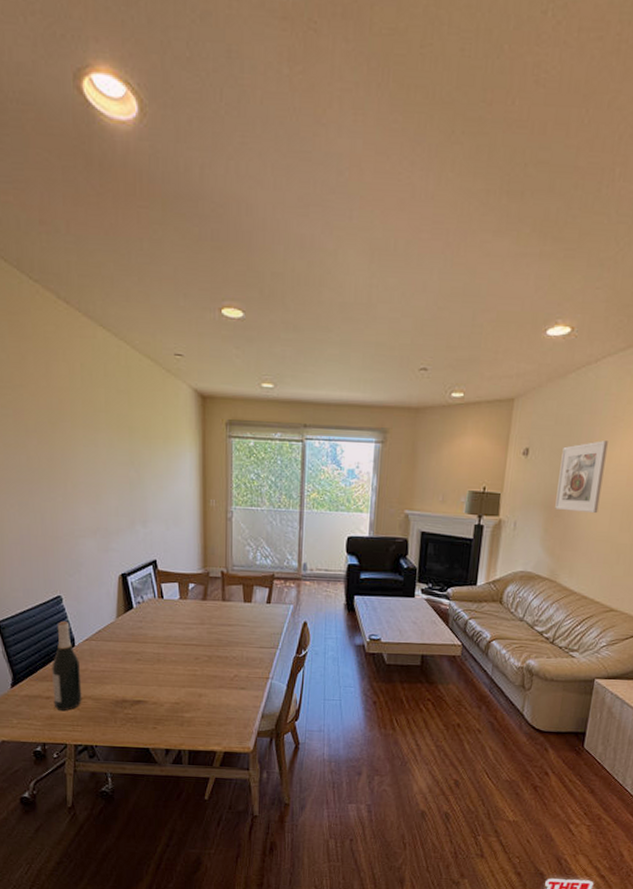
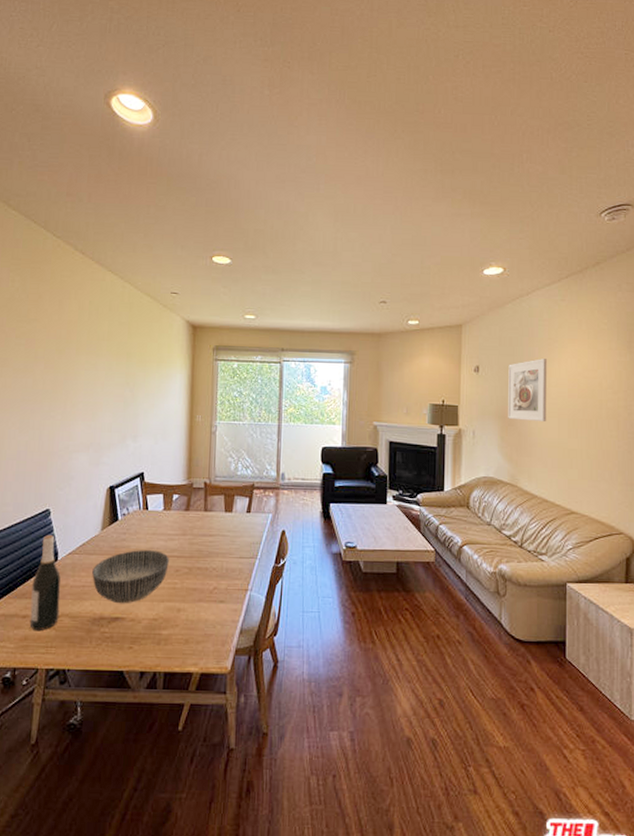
bowl: none [111,638,188,689] -> present [92,550,169,604]

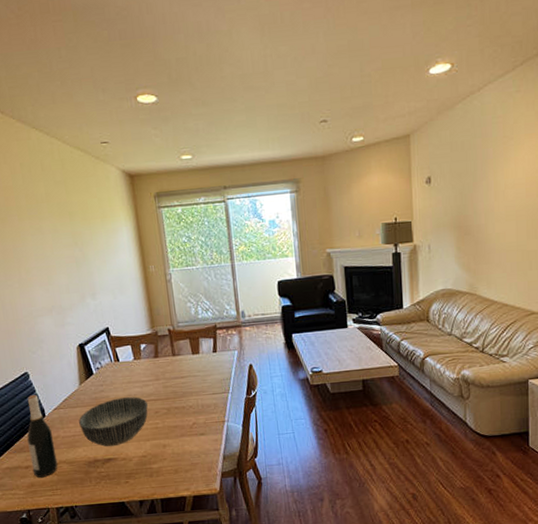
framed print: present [508,359,547,421] -> none [462,159,504,228]

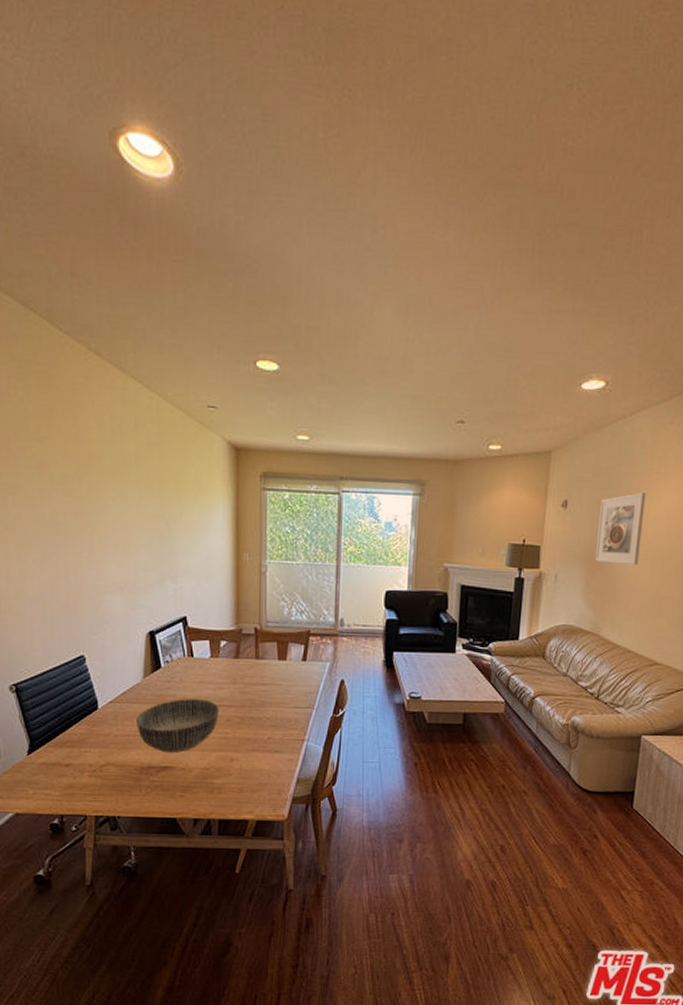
wine bottle: present [27,395,58,478] -> none [72,683,104,780]
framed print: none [462,159,504,228] -> present [595,493,646,565]

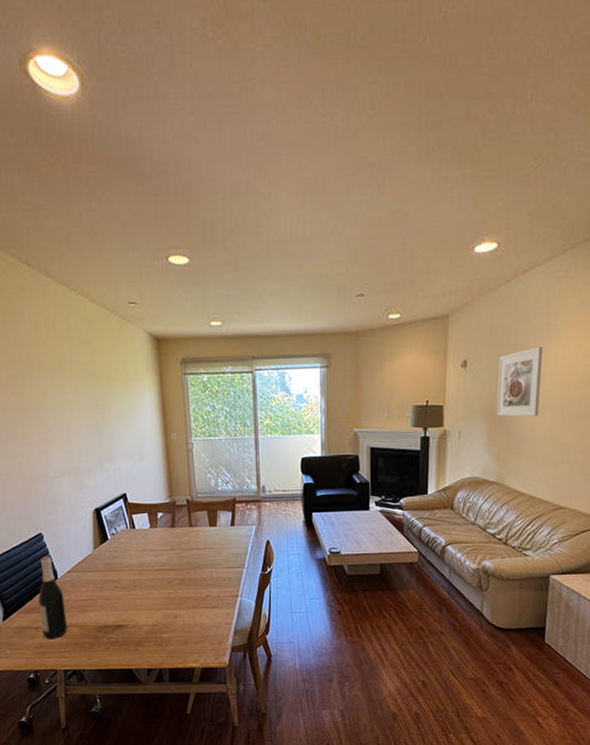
wine bottle: none [72,683,104,780] -> present [38,557,68,640]
bowl: present [136,699,219,754] -> none [91,565,162,614]

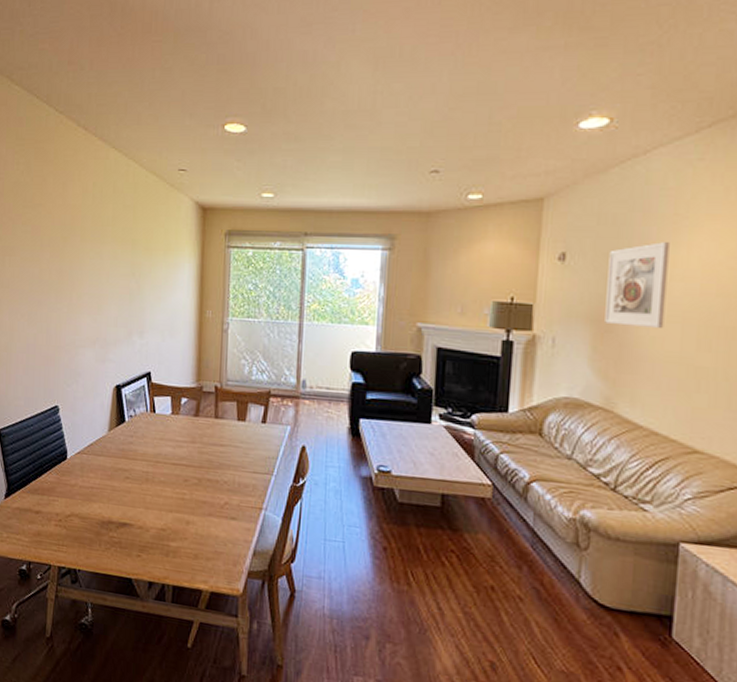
wine bottle: present [38,557,68,640] -> none [42,432,71,528]

